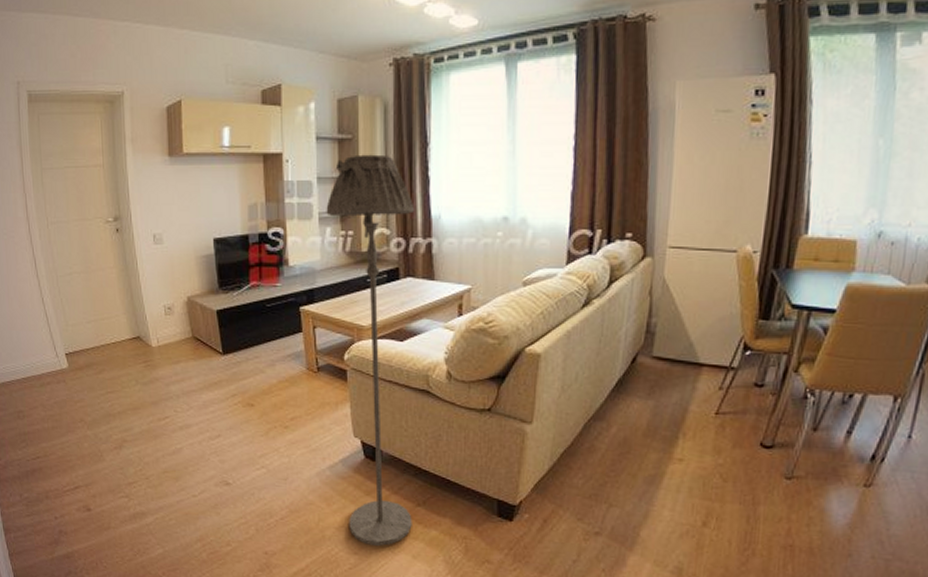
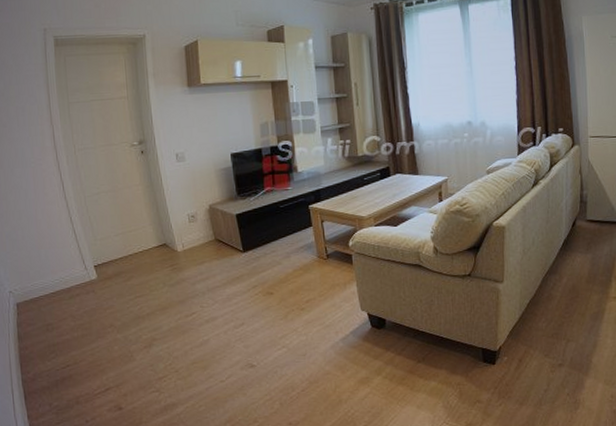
floor lamp: present [326,154,415,547] -> none [326,78,415,403]

